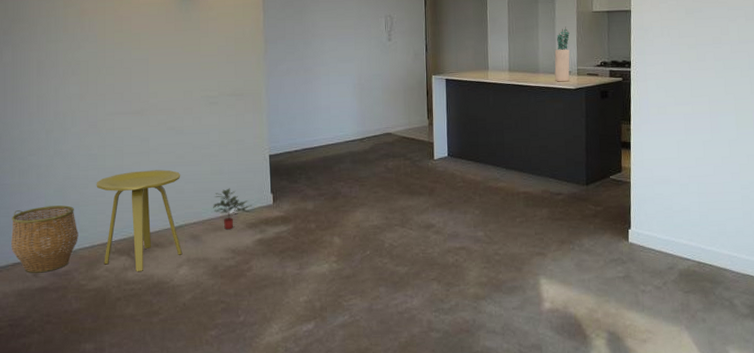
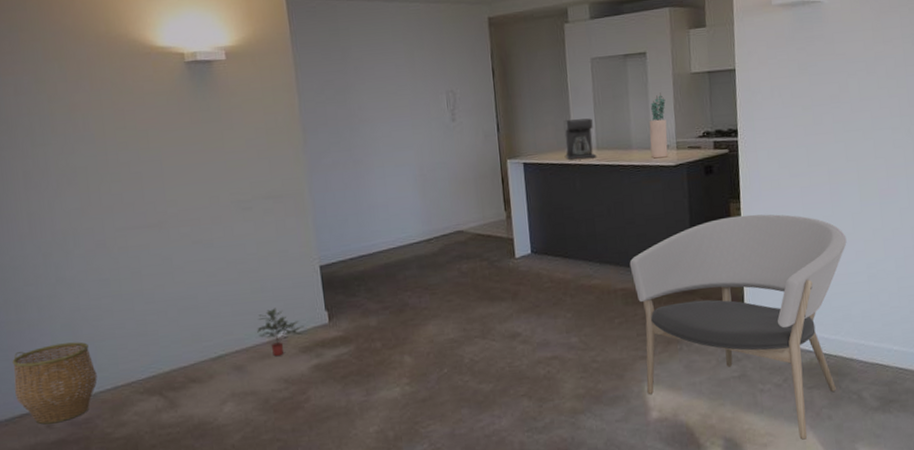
side table: present [96,169,182,271] -> none [112,291,225,413]
coffee maker: none [481,44,509,80] -> present [563,118,597,161]
armchair: none [532,135,724,339] -> present [629,214,847,440]

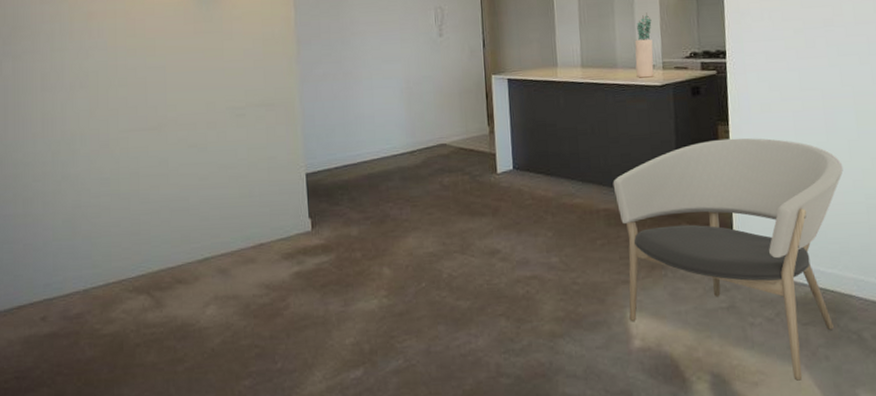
basket: present [12,341,97,425] -> none [15,237,91,317]
potted plant: present [257,308,304,357] -> none [243,213,288,262]
coffee maker: present [563,118,597,161] -> none [548,36,582,78]

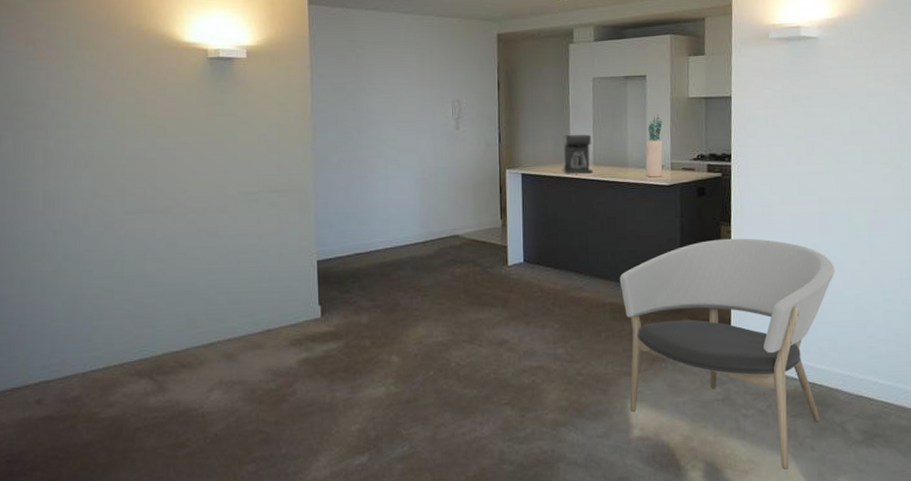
coffee maker: none [548,36,582,78] -> present [562,134,594,175]

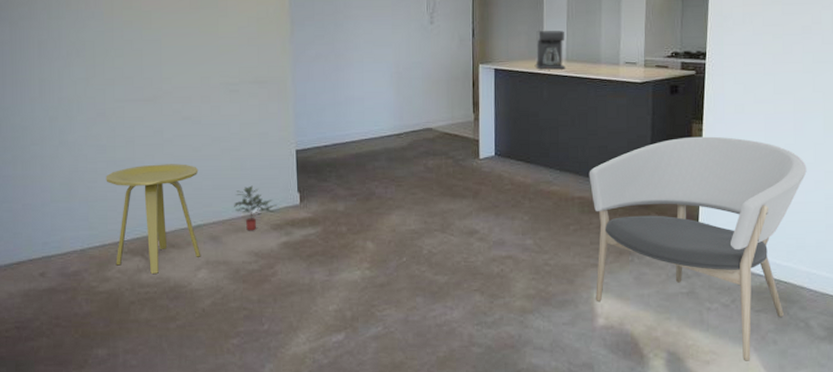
side table: none [112,277,213,397] -> present [106,164,200,274]
potted plant: none [251,299,297,348] -> present [234,185,277,231]
vase: present [645,114,663,178] -> none [618,11,637,75]

